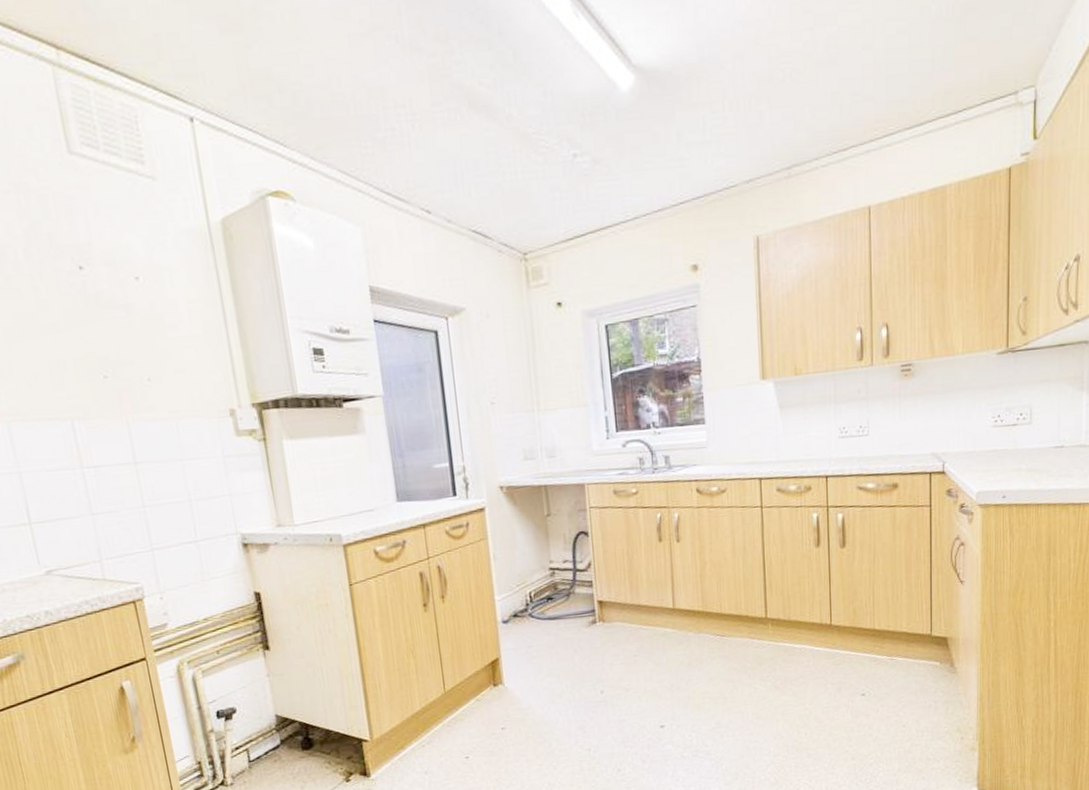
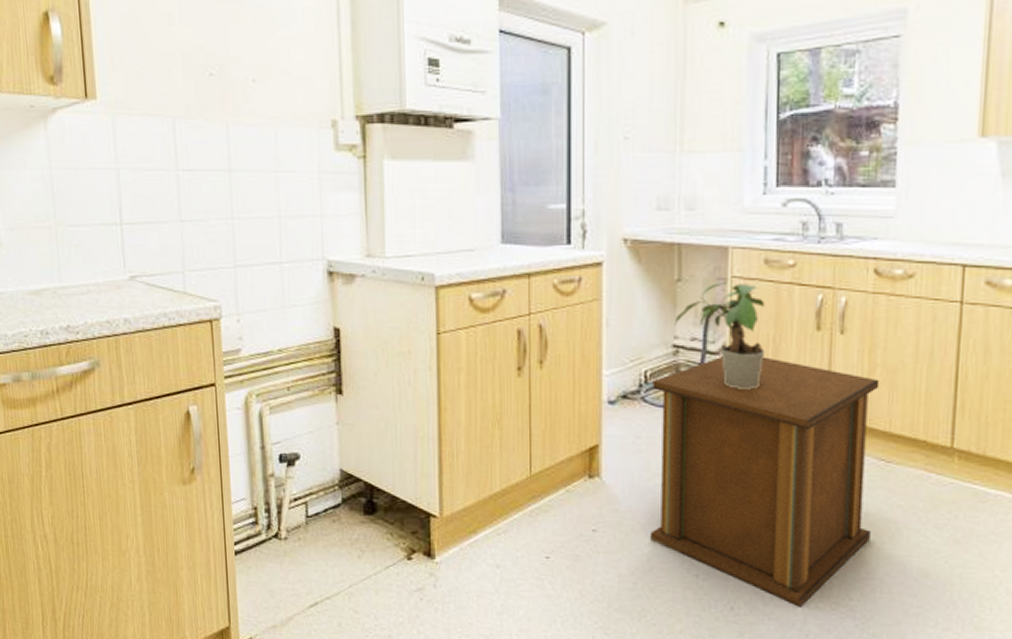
side table: none [537,567,716,759] -> present [651,356,880,607]
potted plant: none [548,511,623,597] -> present [674,281,766,389]

